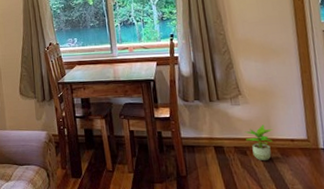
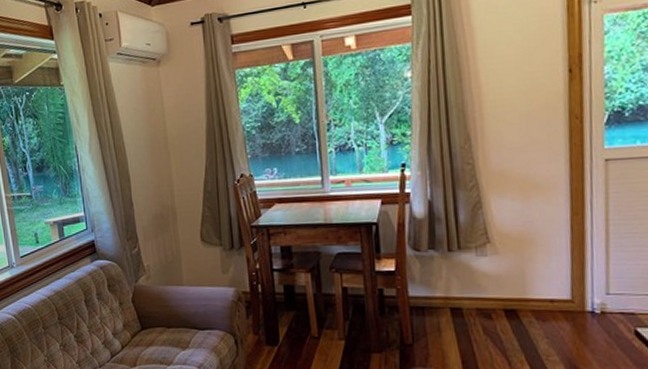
potted plant: present [245,125,274,160] -> none [491,281,528,326]

